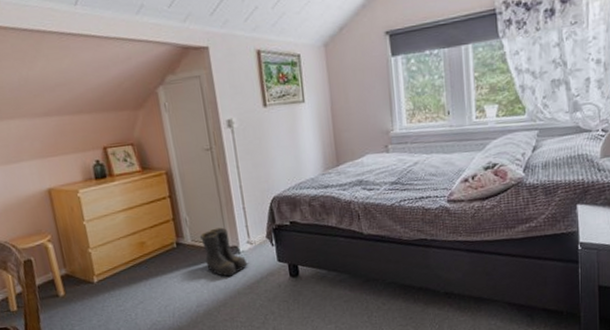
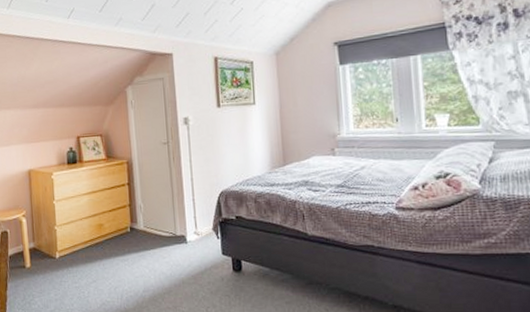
boots: present [200,227,249,277] -> none [152,216,195,265]

